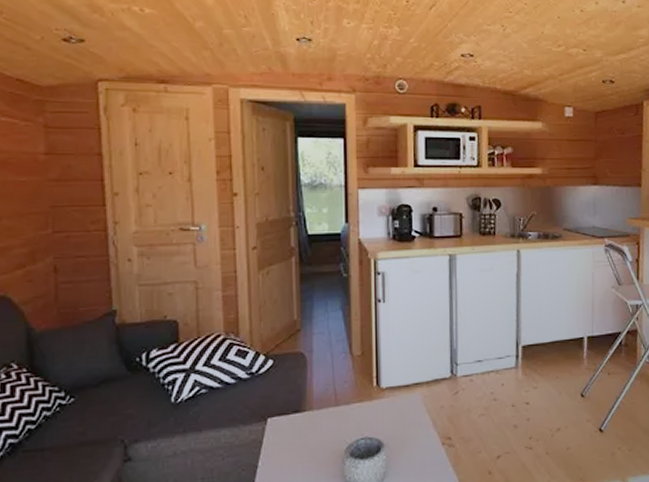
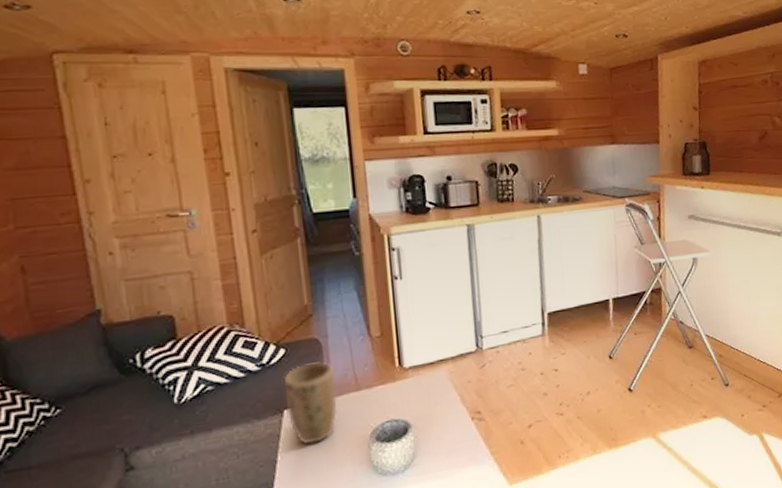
plant pot: none [269,375,317,454] -> present [283,361,338,445]

